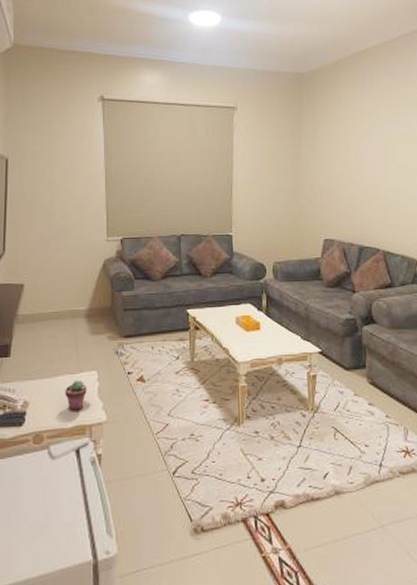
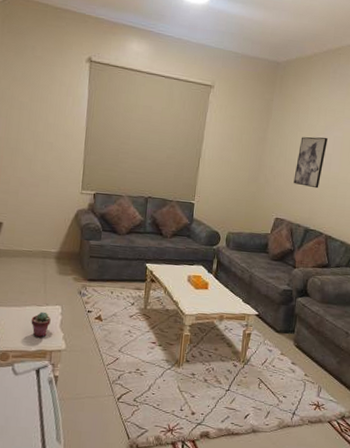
wall art: none [337,144,369,201] -> present [293,137,328,189]

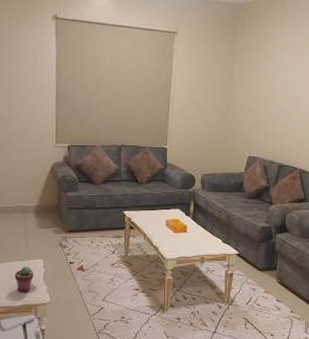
wall art: present [293,137,328,189] -> none [263,73,294,124]

